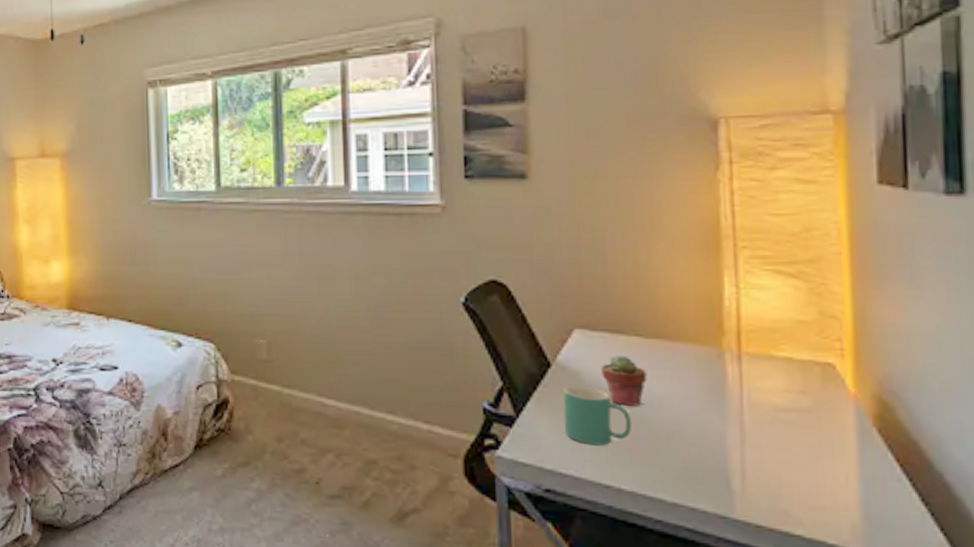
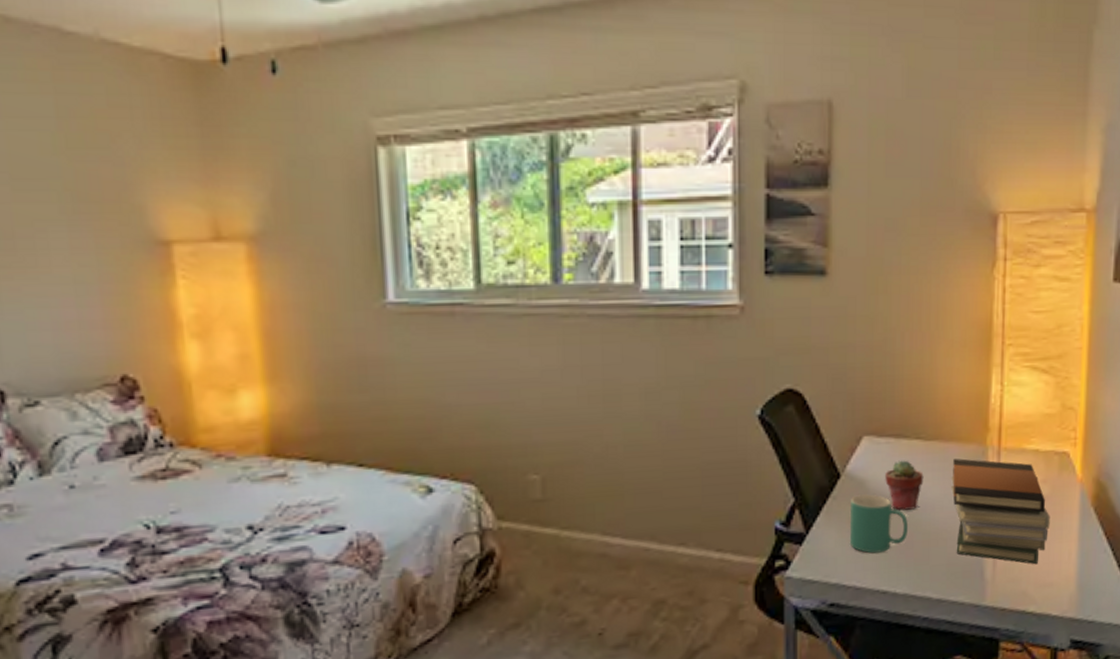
book stack: none [681,359,816,483] -> present [951,458,1050,565]

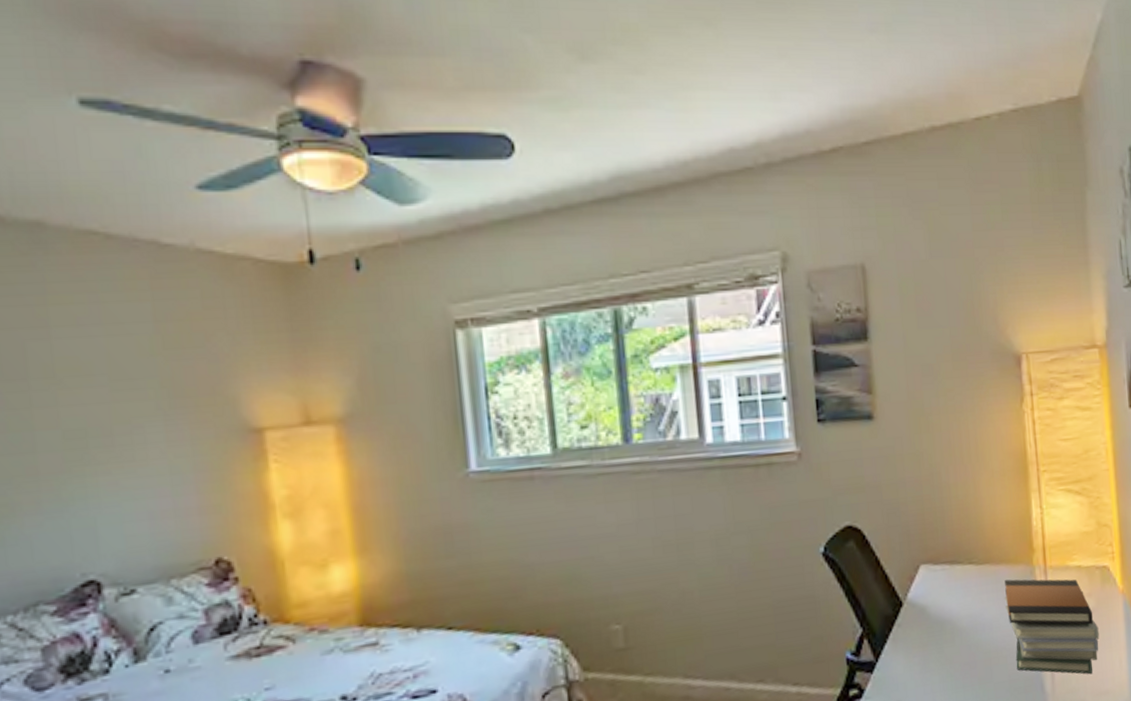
mug: present [849,494,908,554] -> none [914,619,970,676]
potted succulent: present [885,460,924,510] -> none [944,584,980,632]

